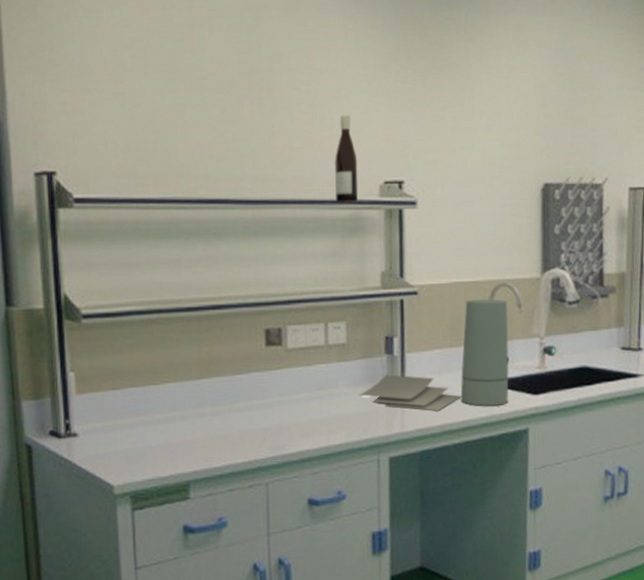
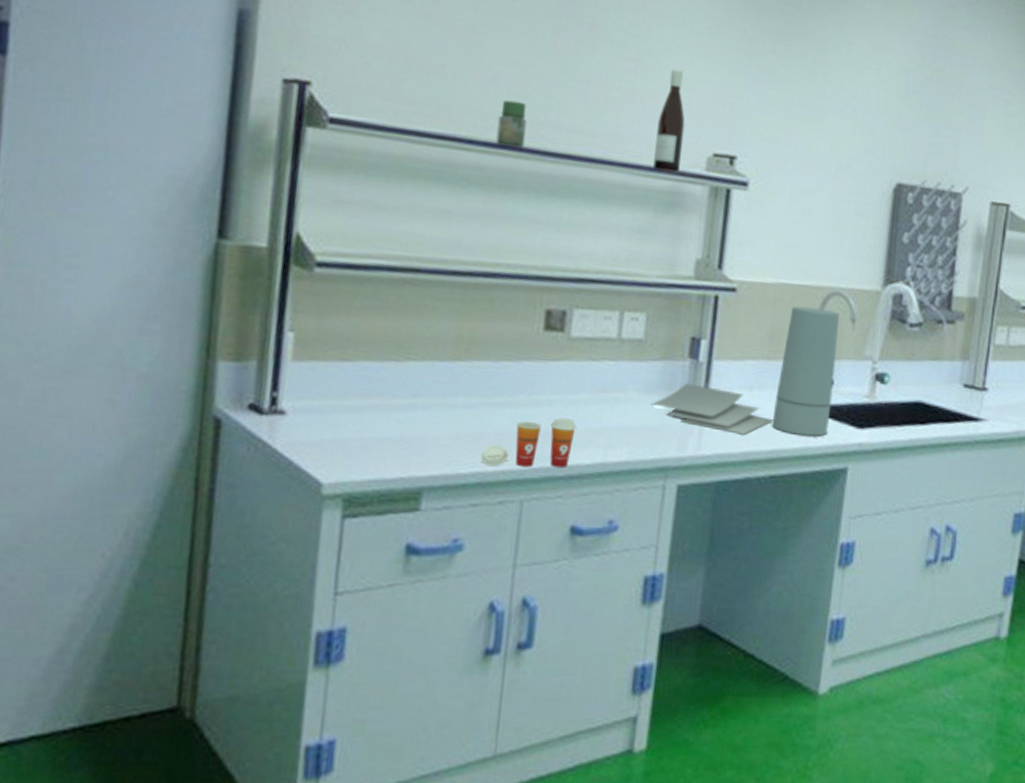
jar: none [205,162,229,201] -> present [496,99,527,149]
beverage cup: none [230,414,303,459] -> present [480,417,578,469]

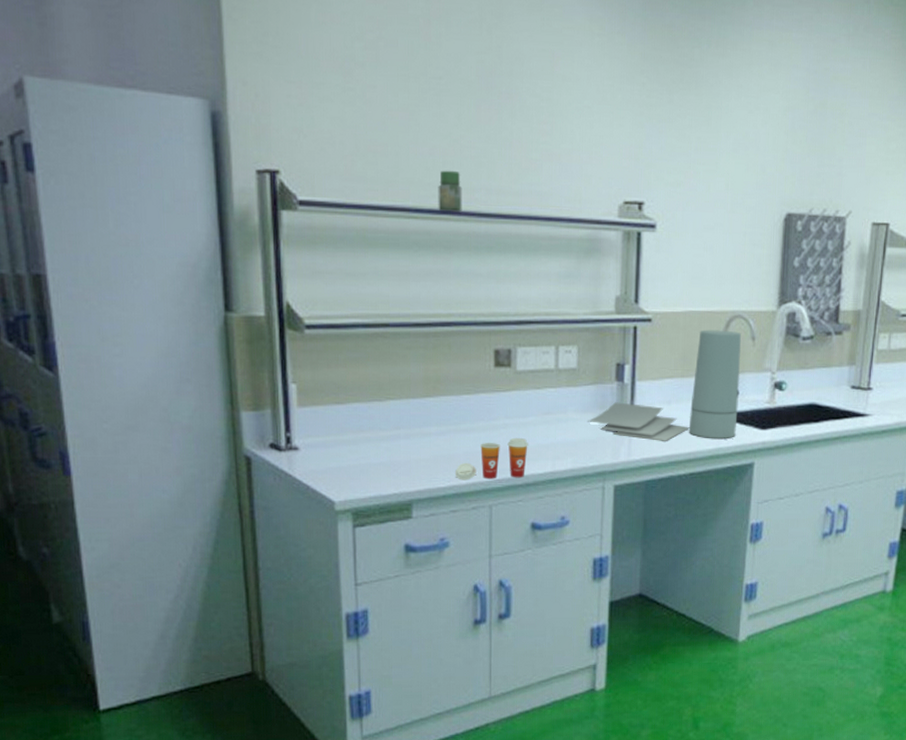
bottle: present [653,68,686,173] -> none [573,127,597,222]

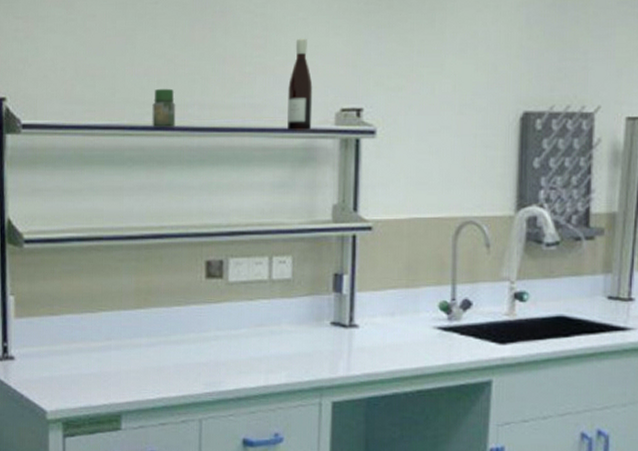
beverage cup: present [454,437,529,480] -> none [164,349,241,393]
bottle: none [573,127,597,222] -> present [287,38,313,131]
papers: present [587,402,690,441] -> none [302,314,416,356]
canister: present [688,329,741,438] -> none [415,237,473,353]

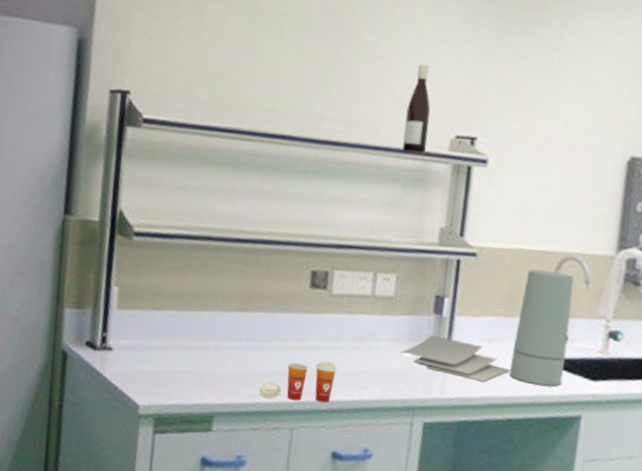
jar: present [152,88,176,128] -> none [271,97,296,137]
beverage cup: none [164,349,241,393] -> present [259,360,338,404]
papers: none [302,314,416,356] -> present [399,335,511,382]
canister: none [415,237,473,353] -> present [509,269,573,387]

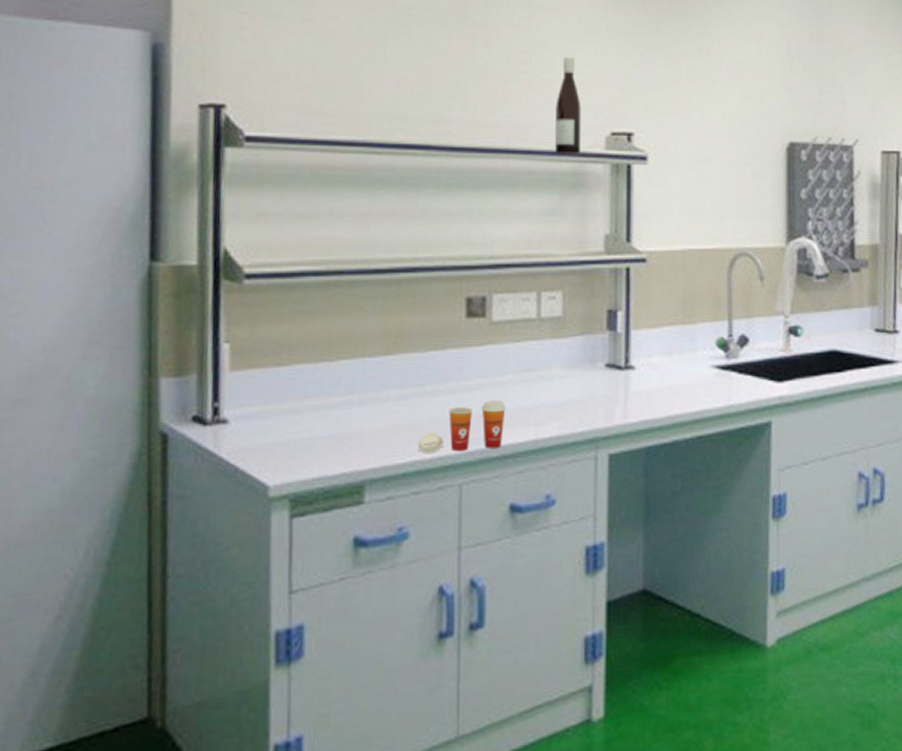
papers: present [399,335,511,382] -> none [574,355,695,399]
canister: present [509,269,573,387] -> none [693,269,749,394]

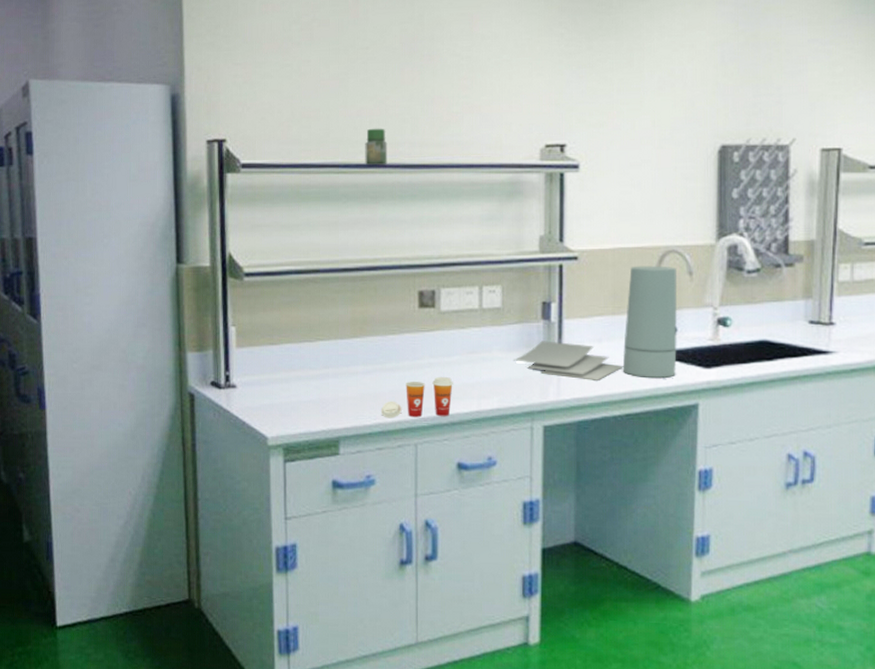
jar: none [404,102,432,147] -> present [365,128,387,166]
bottle: present [555,56,581,155] -> none [494,79,518,166]
papers: none [574,355,695,399] -> present [513,341,623,381]
canister: none [693,269,749,394] -> present [622,266,677,378]

